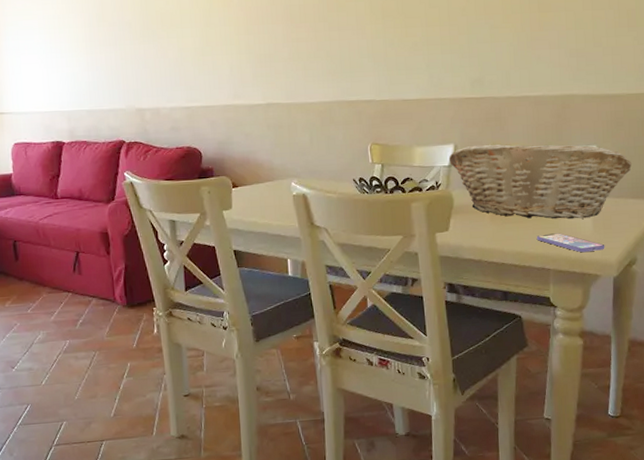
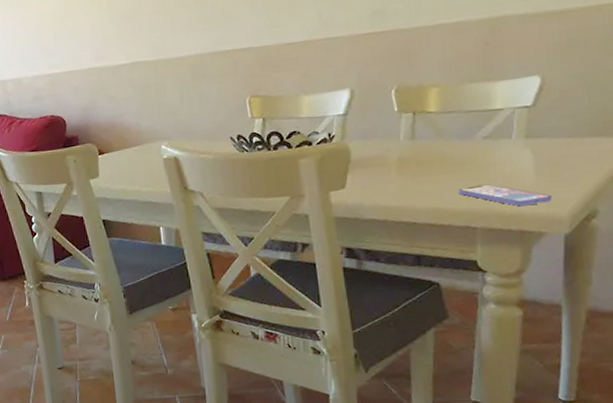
fruit basket: present [448,144,632,220] -> none [343,75,590,169]

